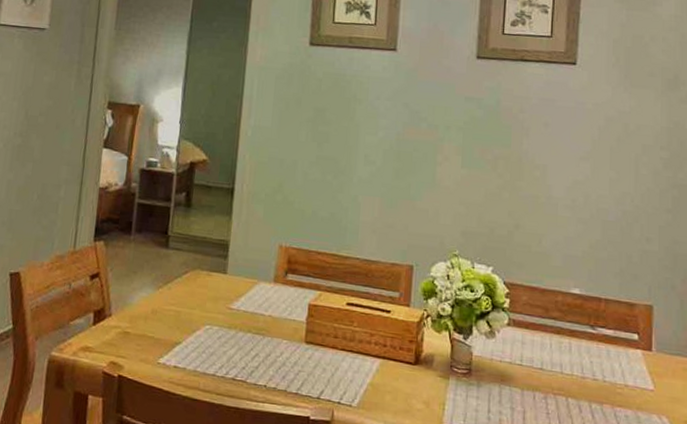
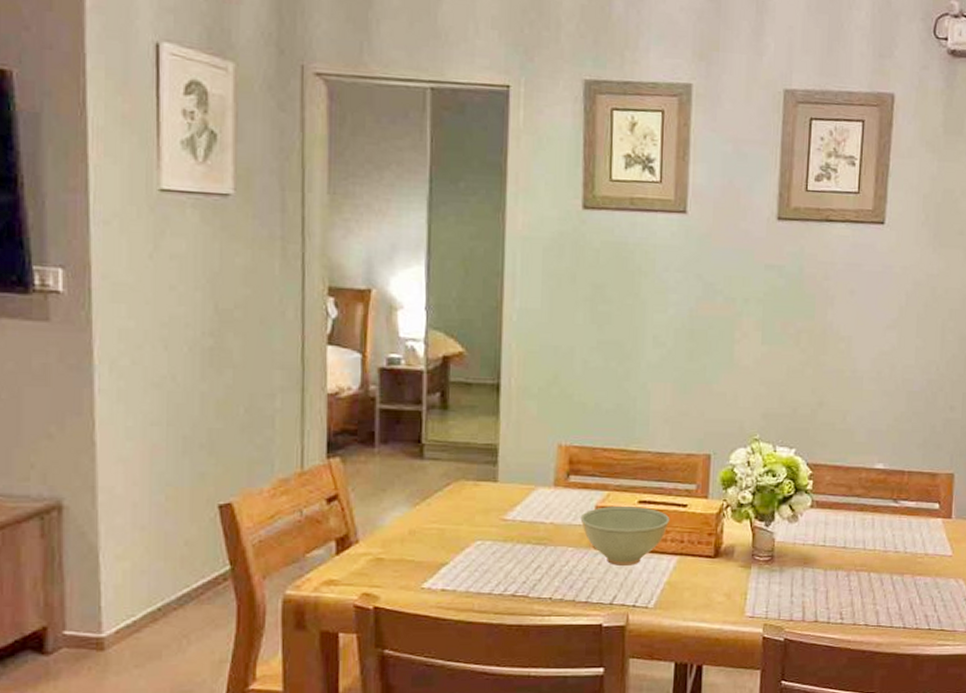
bowl: none [295,305,375,364] -> present [580,507,670,566]

